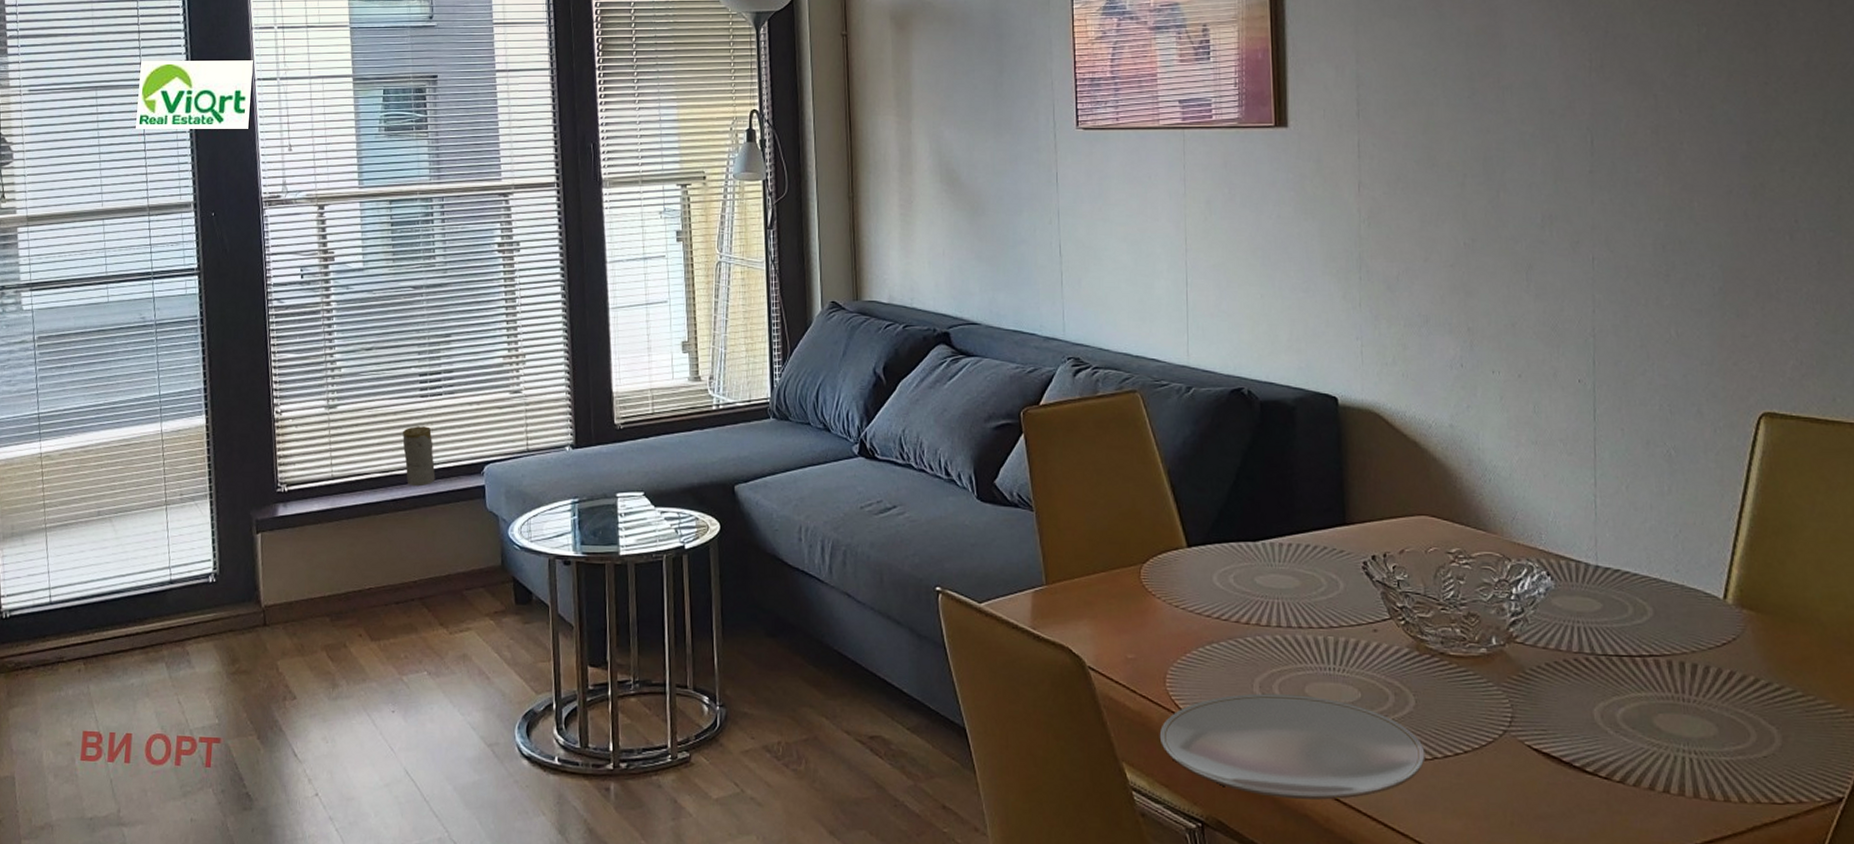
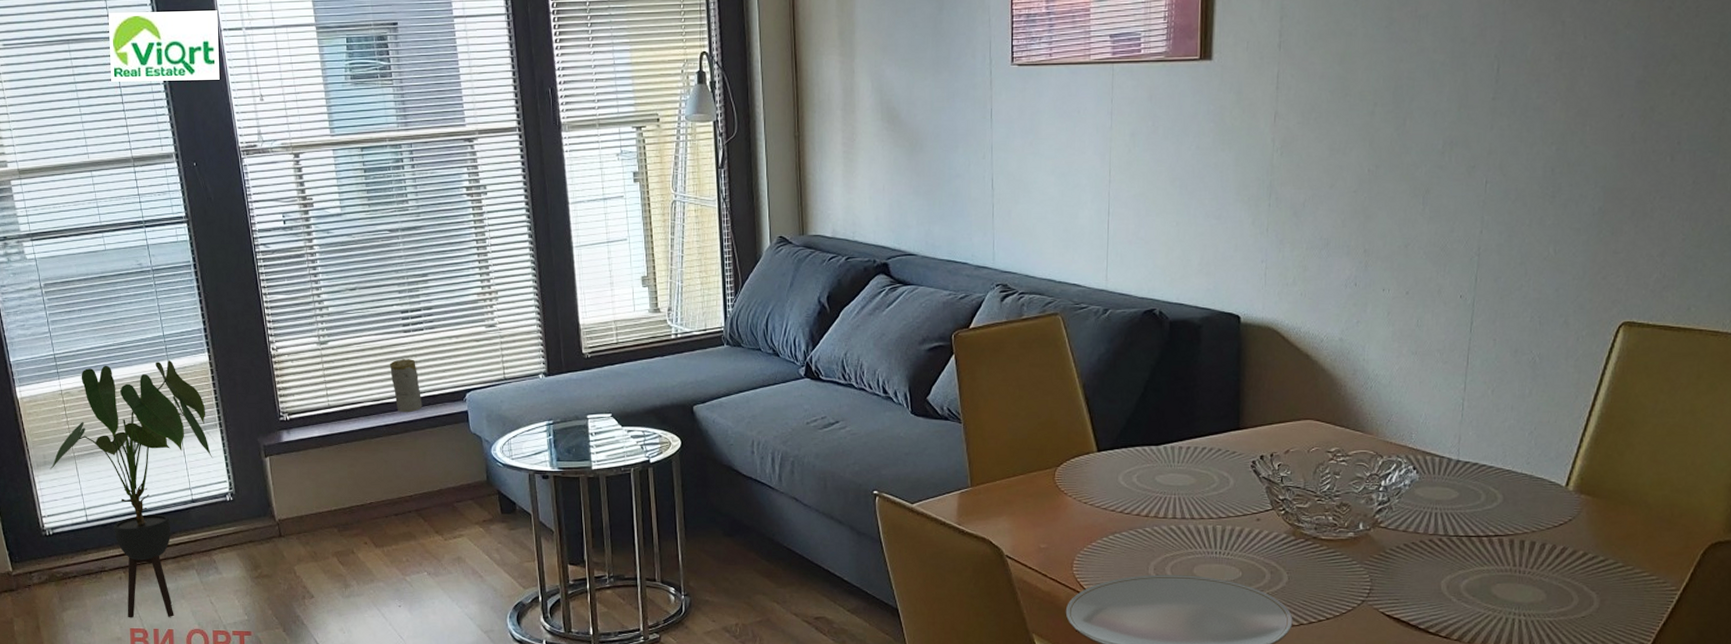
house plant: none [16,423,199,719] -> present [50,360,213,618]

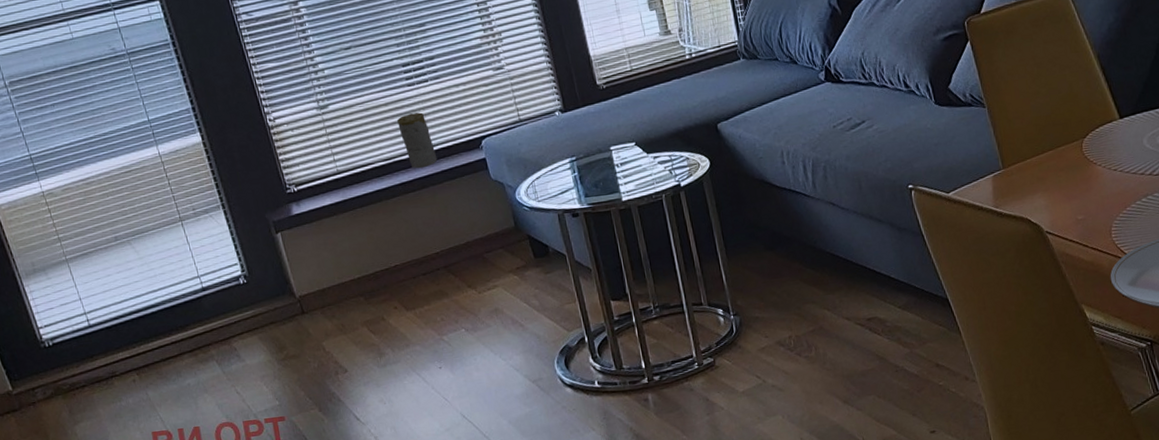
house plant: present [50,360,213,618] -> none [40,146,220,422]

